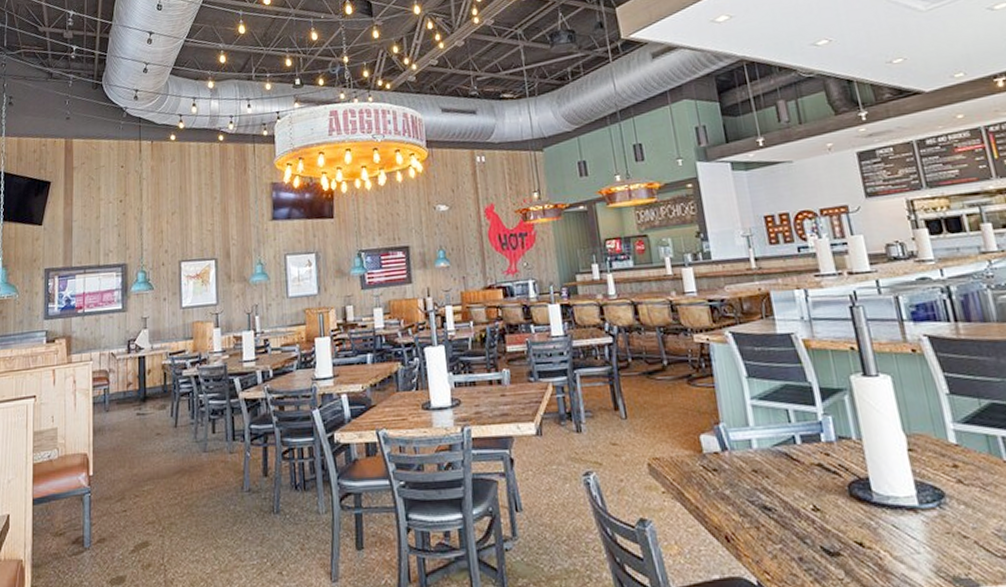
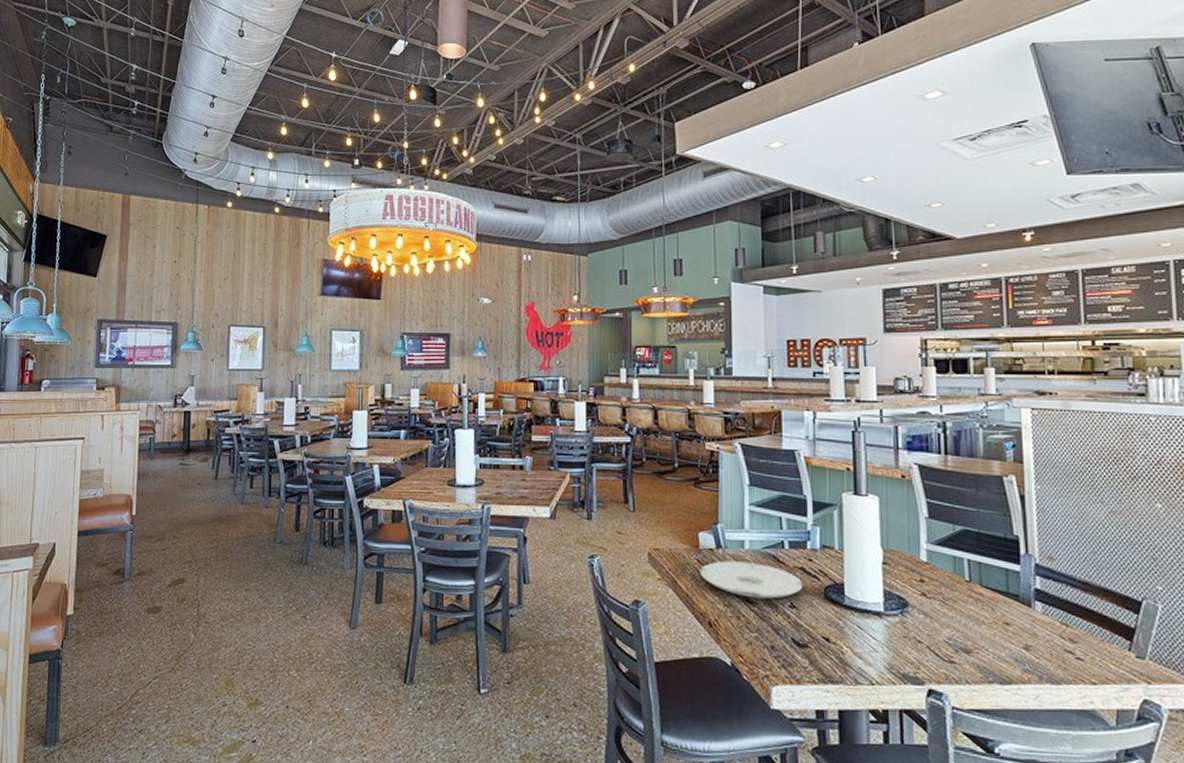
plate: none [707,463,825,505] -> present [700,561,804,599]

